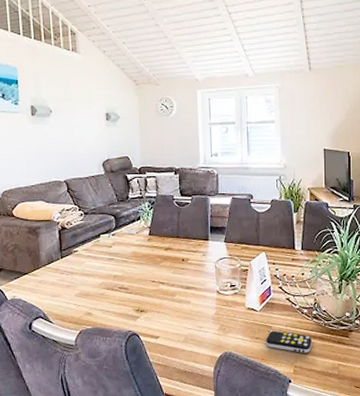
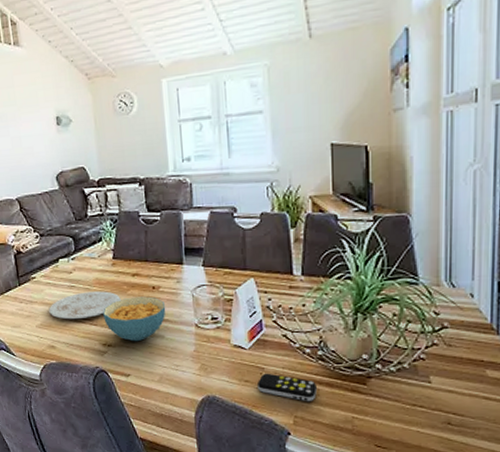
plate: none [88,263,154,289] -> present [48,291,121,320]
cereal bowl: none [138,267,193,307] -> present [103,296,166,342]

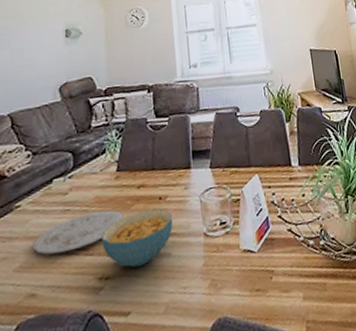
remote control: present [258,373,318,402] -> none [268,274,325,301]

